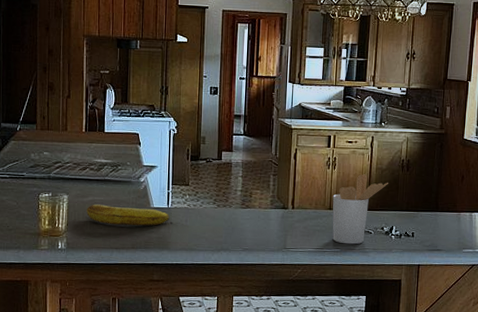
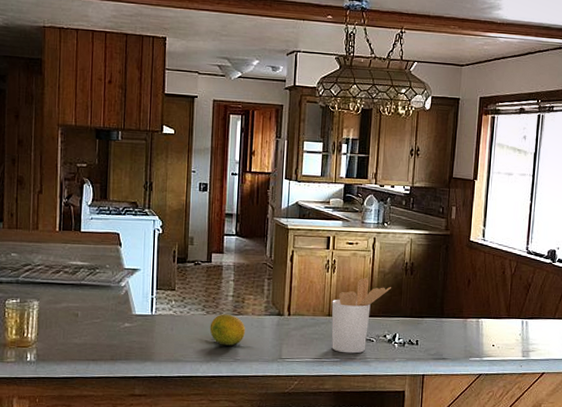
banana: present [87,204,170,227] -> none [60,311,154,336]
fruit: none [220,207,253,236] -> present [209,314,245,346]

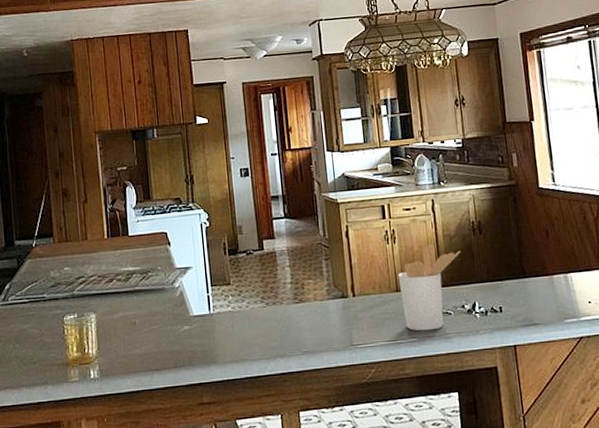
fruit: present [209,314,245,346] -> none [271,303,310,338]

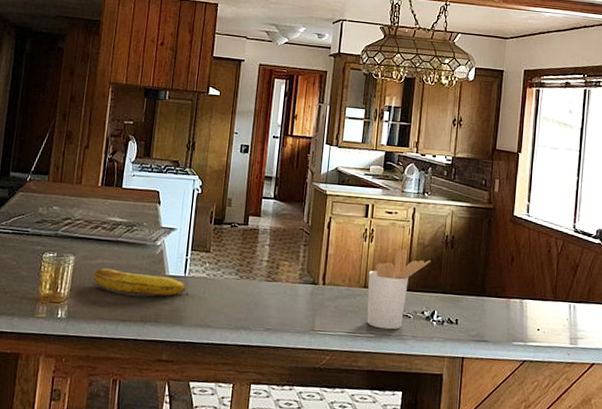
banana: none [118,317,213,343] -> present [93,268,186,297]

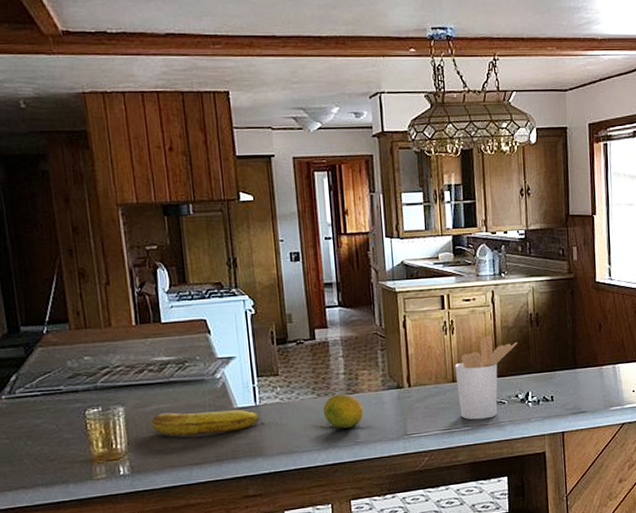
fruit: none [242,279,278,314] -> present [323,394,363,429]

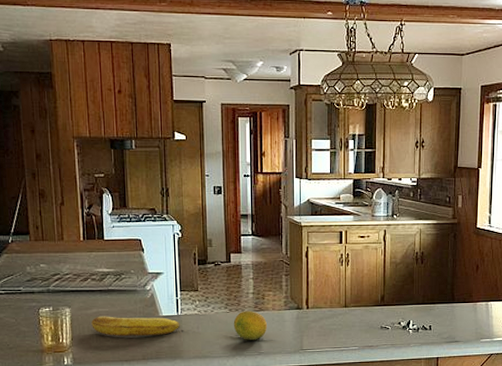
utensil holder: present [454,336,517,420] -> none [347,269,403,341]

